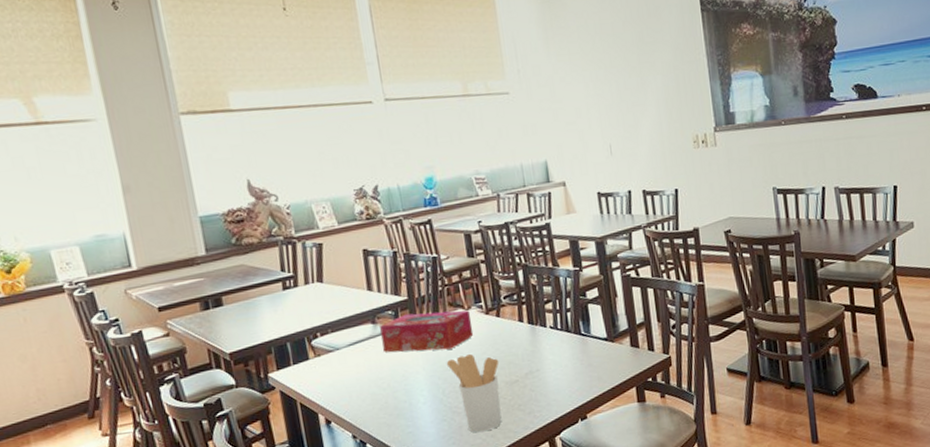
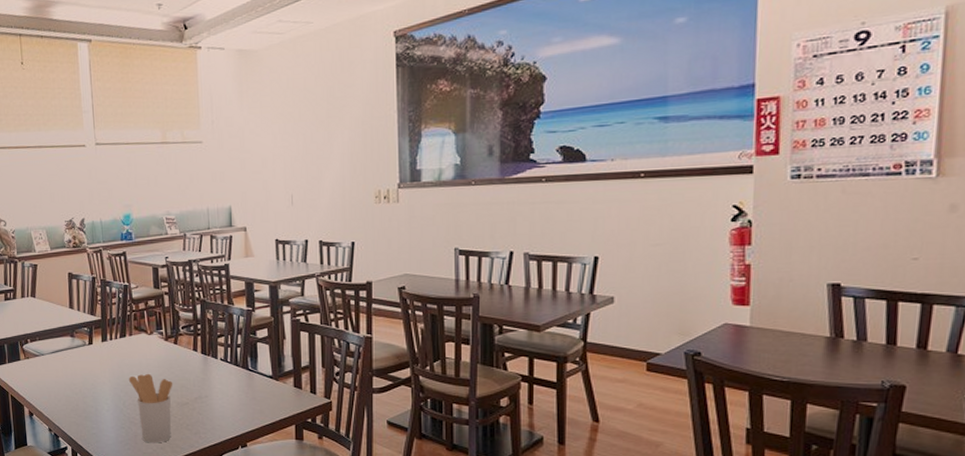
tissue box: present [380,310,474,353] -> none [77,332,153,367]

